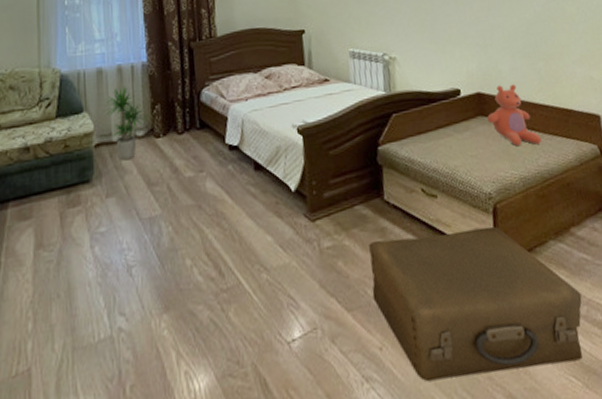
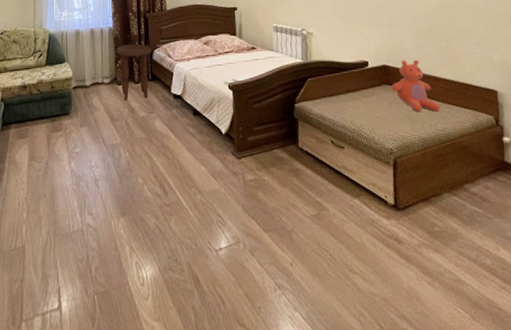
potted plant: present [103,85,148,161] -> none [79,44,113,100]
side table: none [153,82,200,157] -> present [117,43,152,100]
suitcase: present [369,226,583,382] -> none [284,176,473,296]

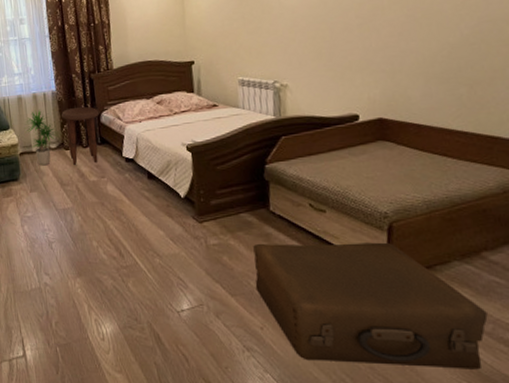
potted plant: none [79,44,113,100] -> present [24,109,59,166]
suitcase: none [284,176,473,296] -> present [253,242,488,370]
teddy bear: present [391,59,441,112] -> none [389,110,455,171]

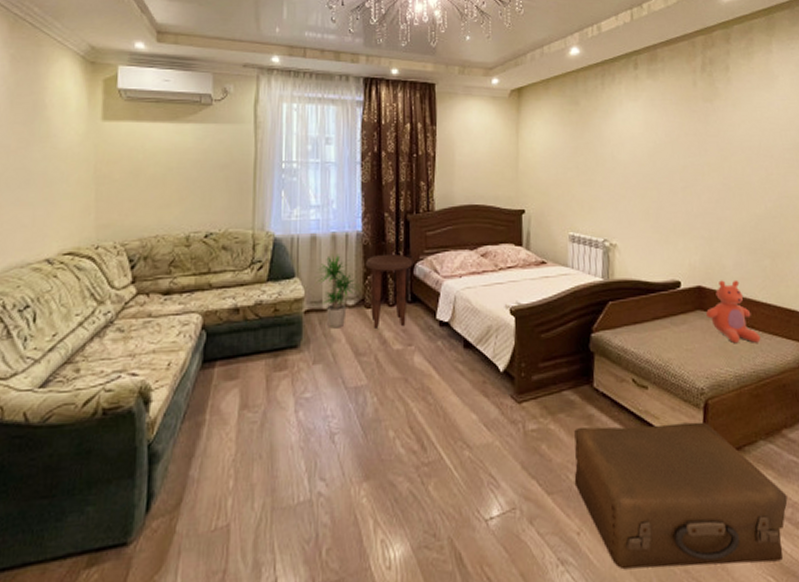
teddy bear: none [389,110,455,171] -> present [706,279,761,344]

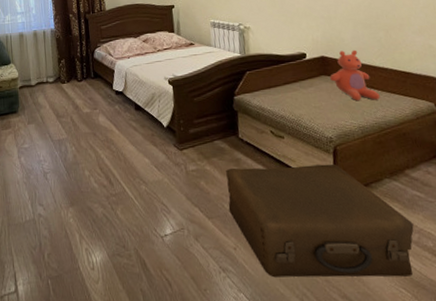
potted plant: present [315,253,360,329] -> none [24,45,56,99]
side table: present [366,253,413,328] -> none [59,43,93,98]

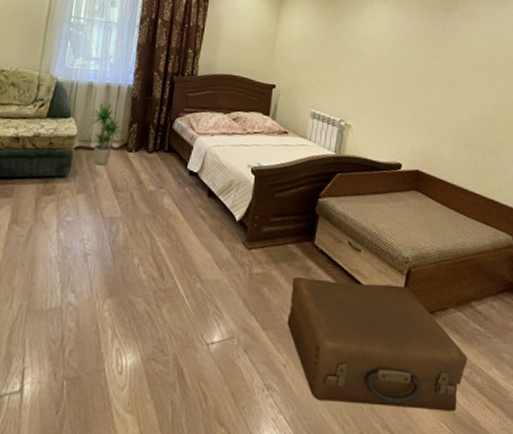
potted plant: none [24,45,56,99] -> present [87,101,125,166]
teddy bear: present [330,49,380,101] -> none [420,167,464,225]

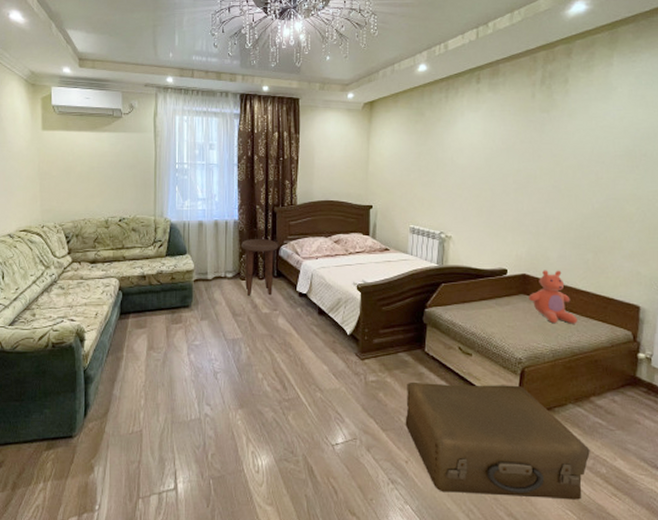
potted plant: present [87,101,125,166] -> none [202,237,236,294]
side table: none [131,107,174,172] -> present [241,238,279,296]
teddy bear: none [420,167,464,225] -> present [529,270,578,324]

